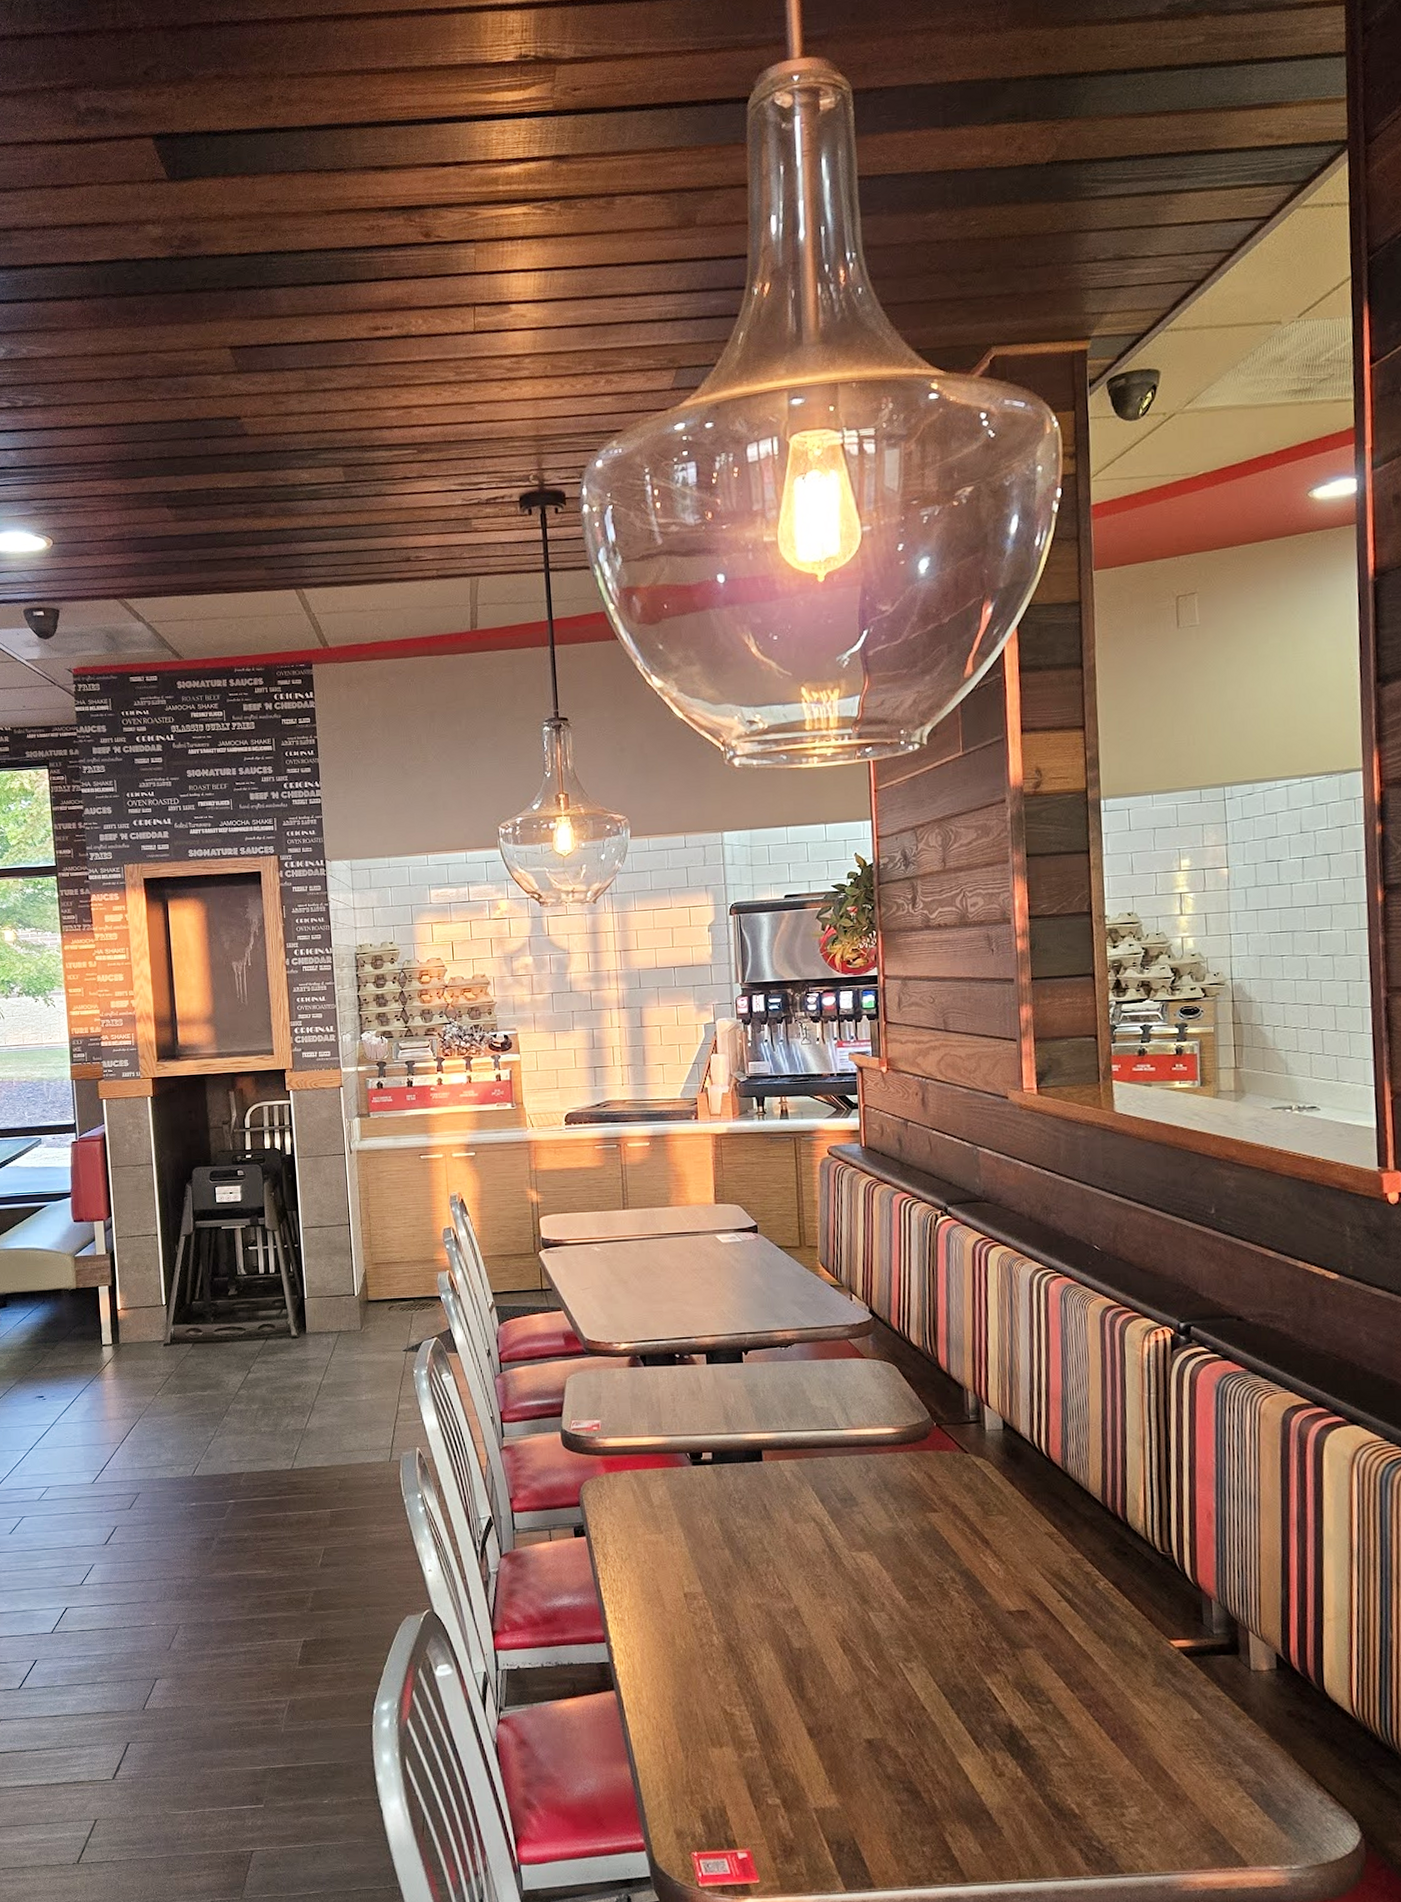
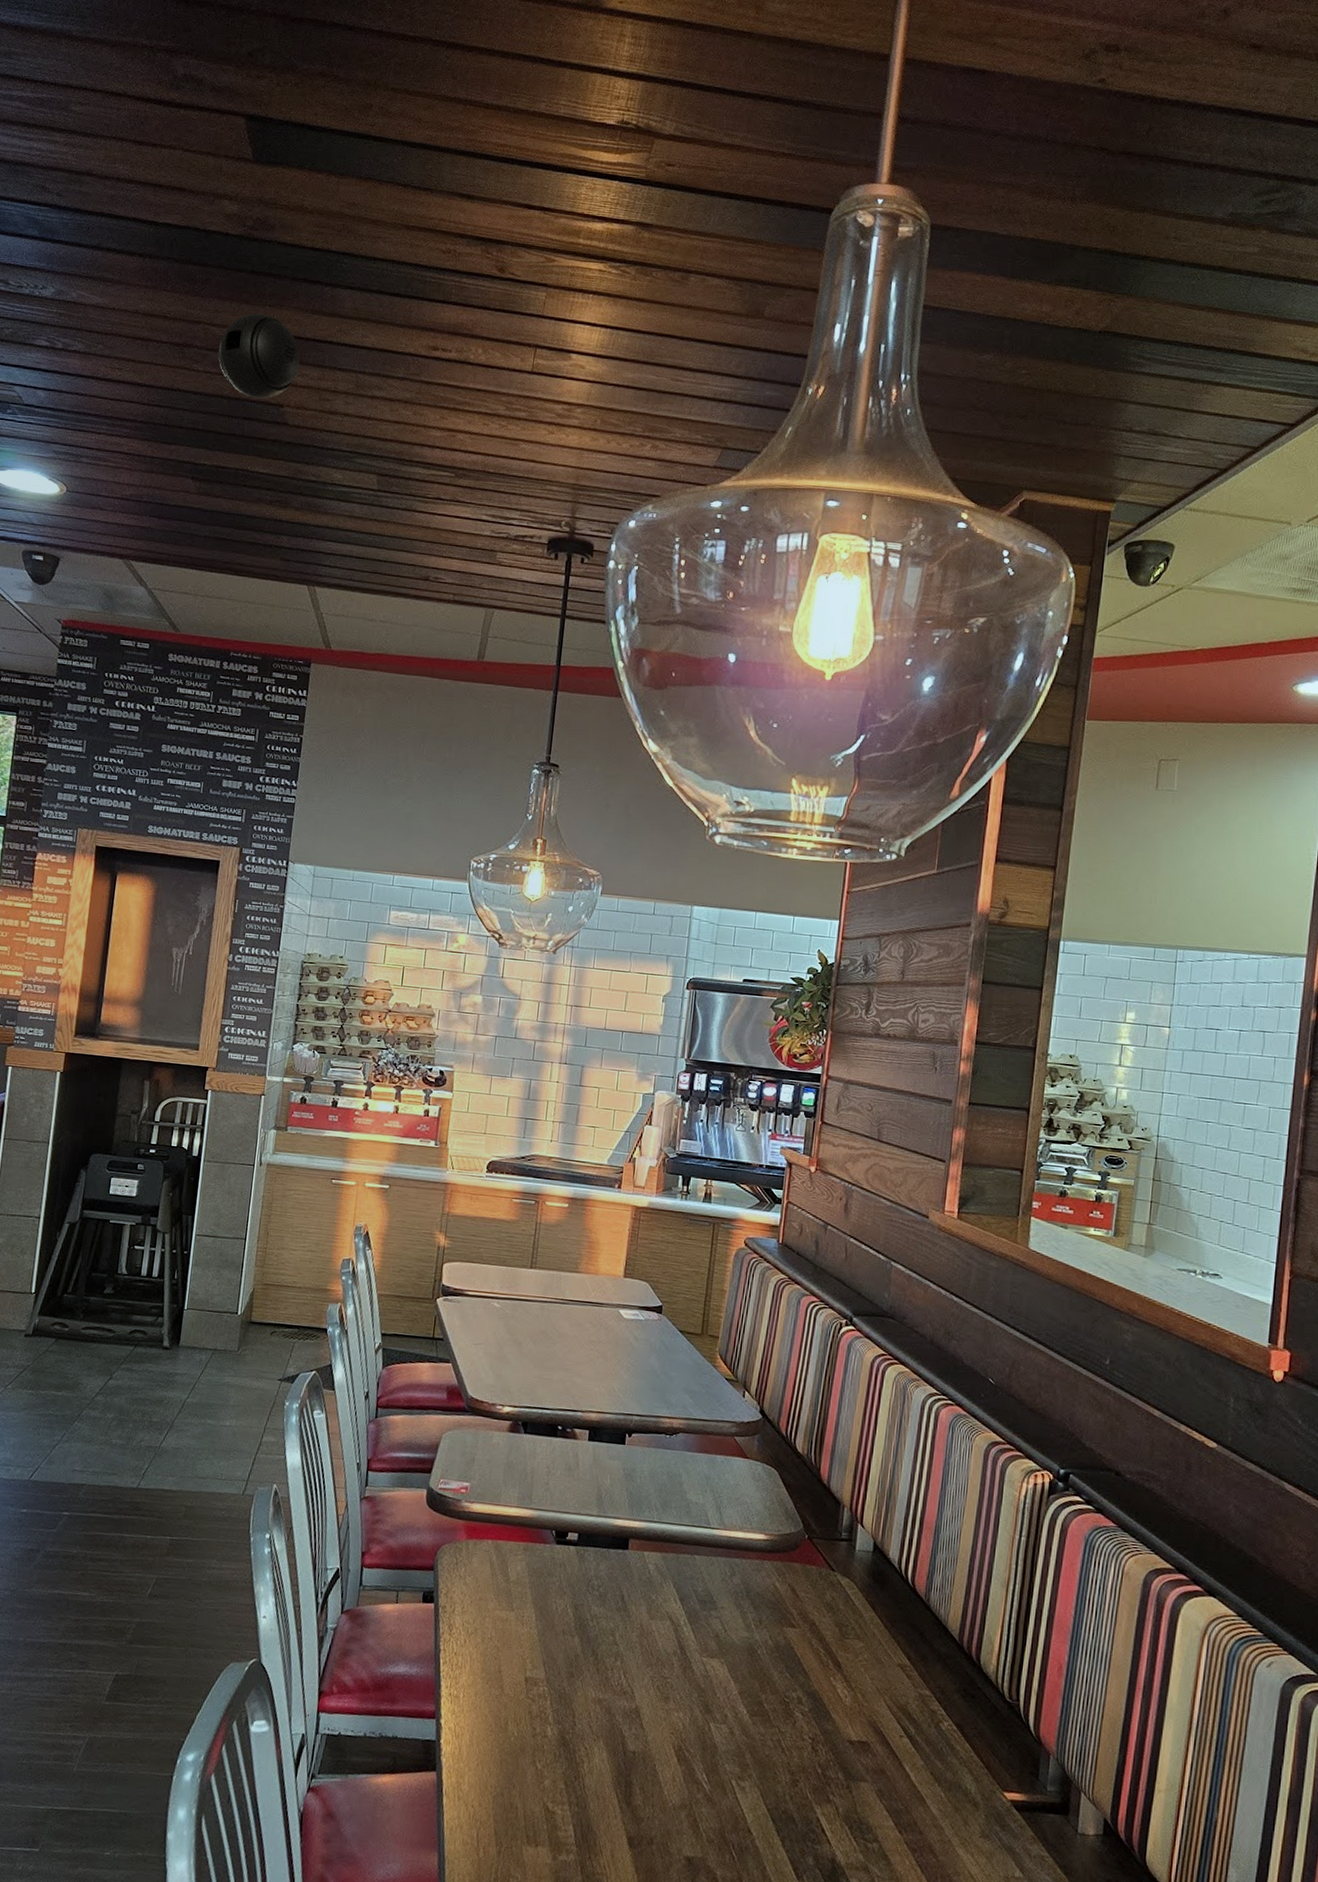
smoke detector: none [168,330,249,416] -> present [218,313,300,399]

